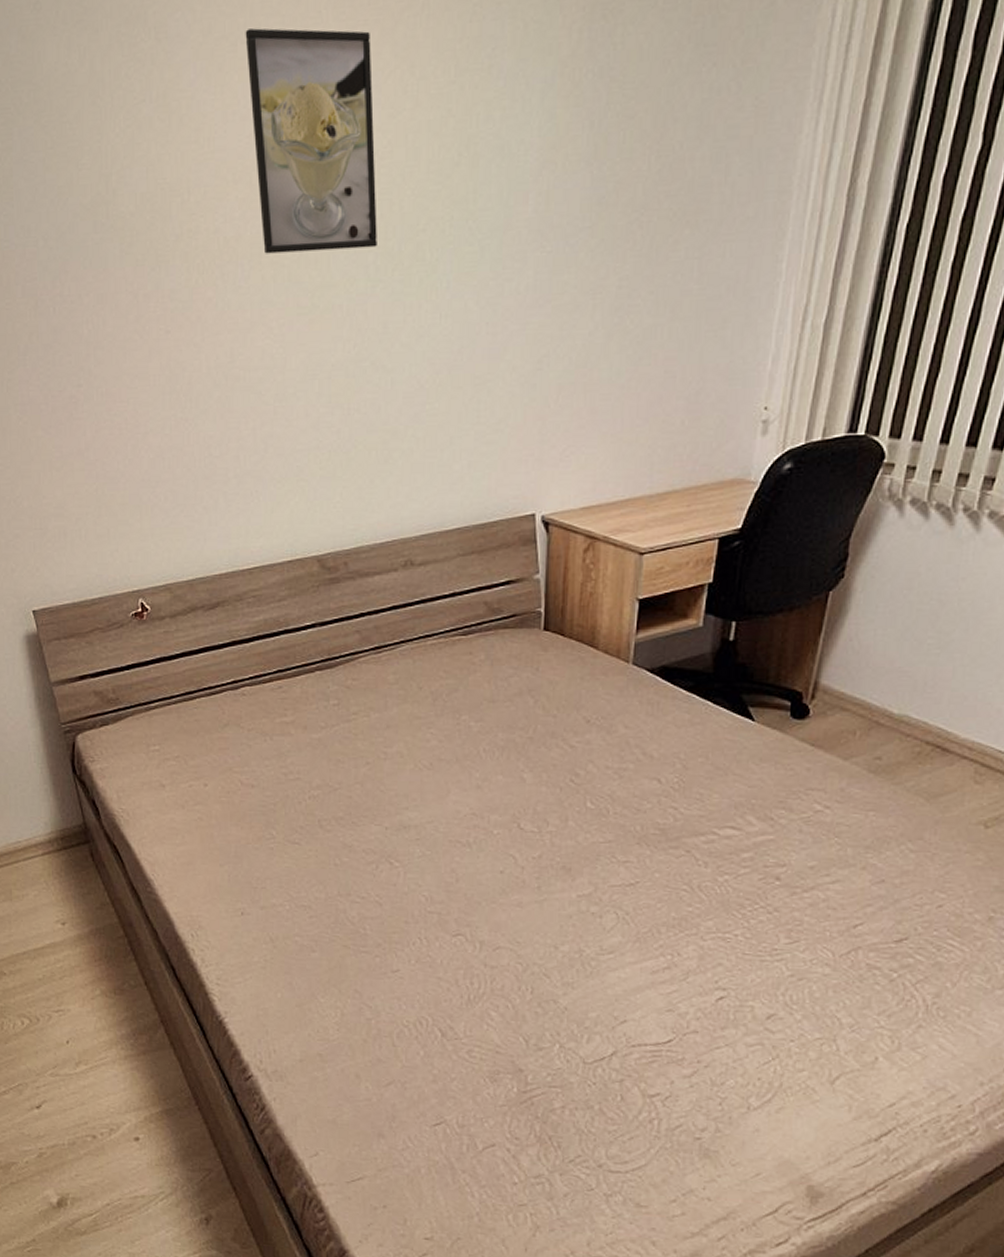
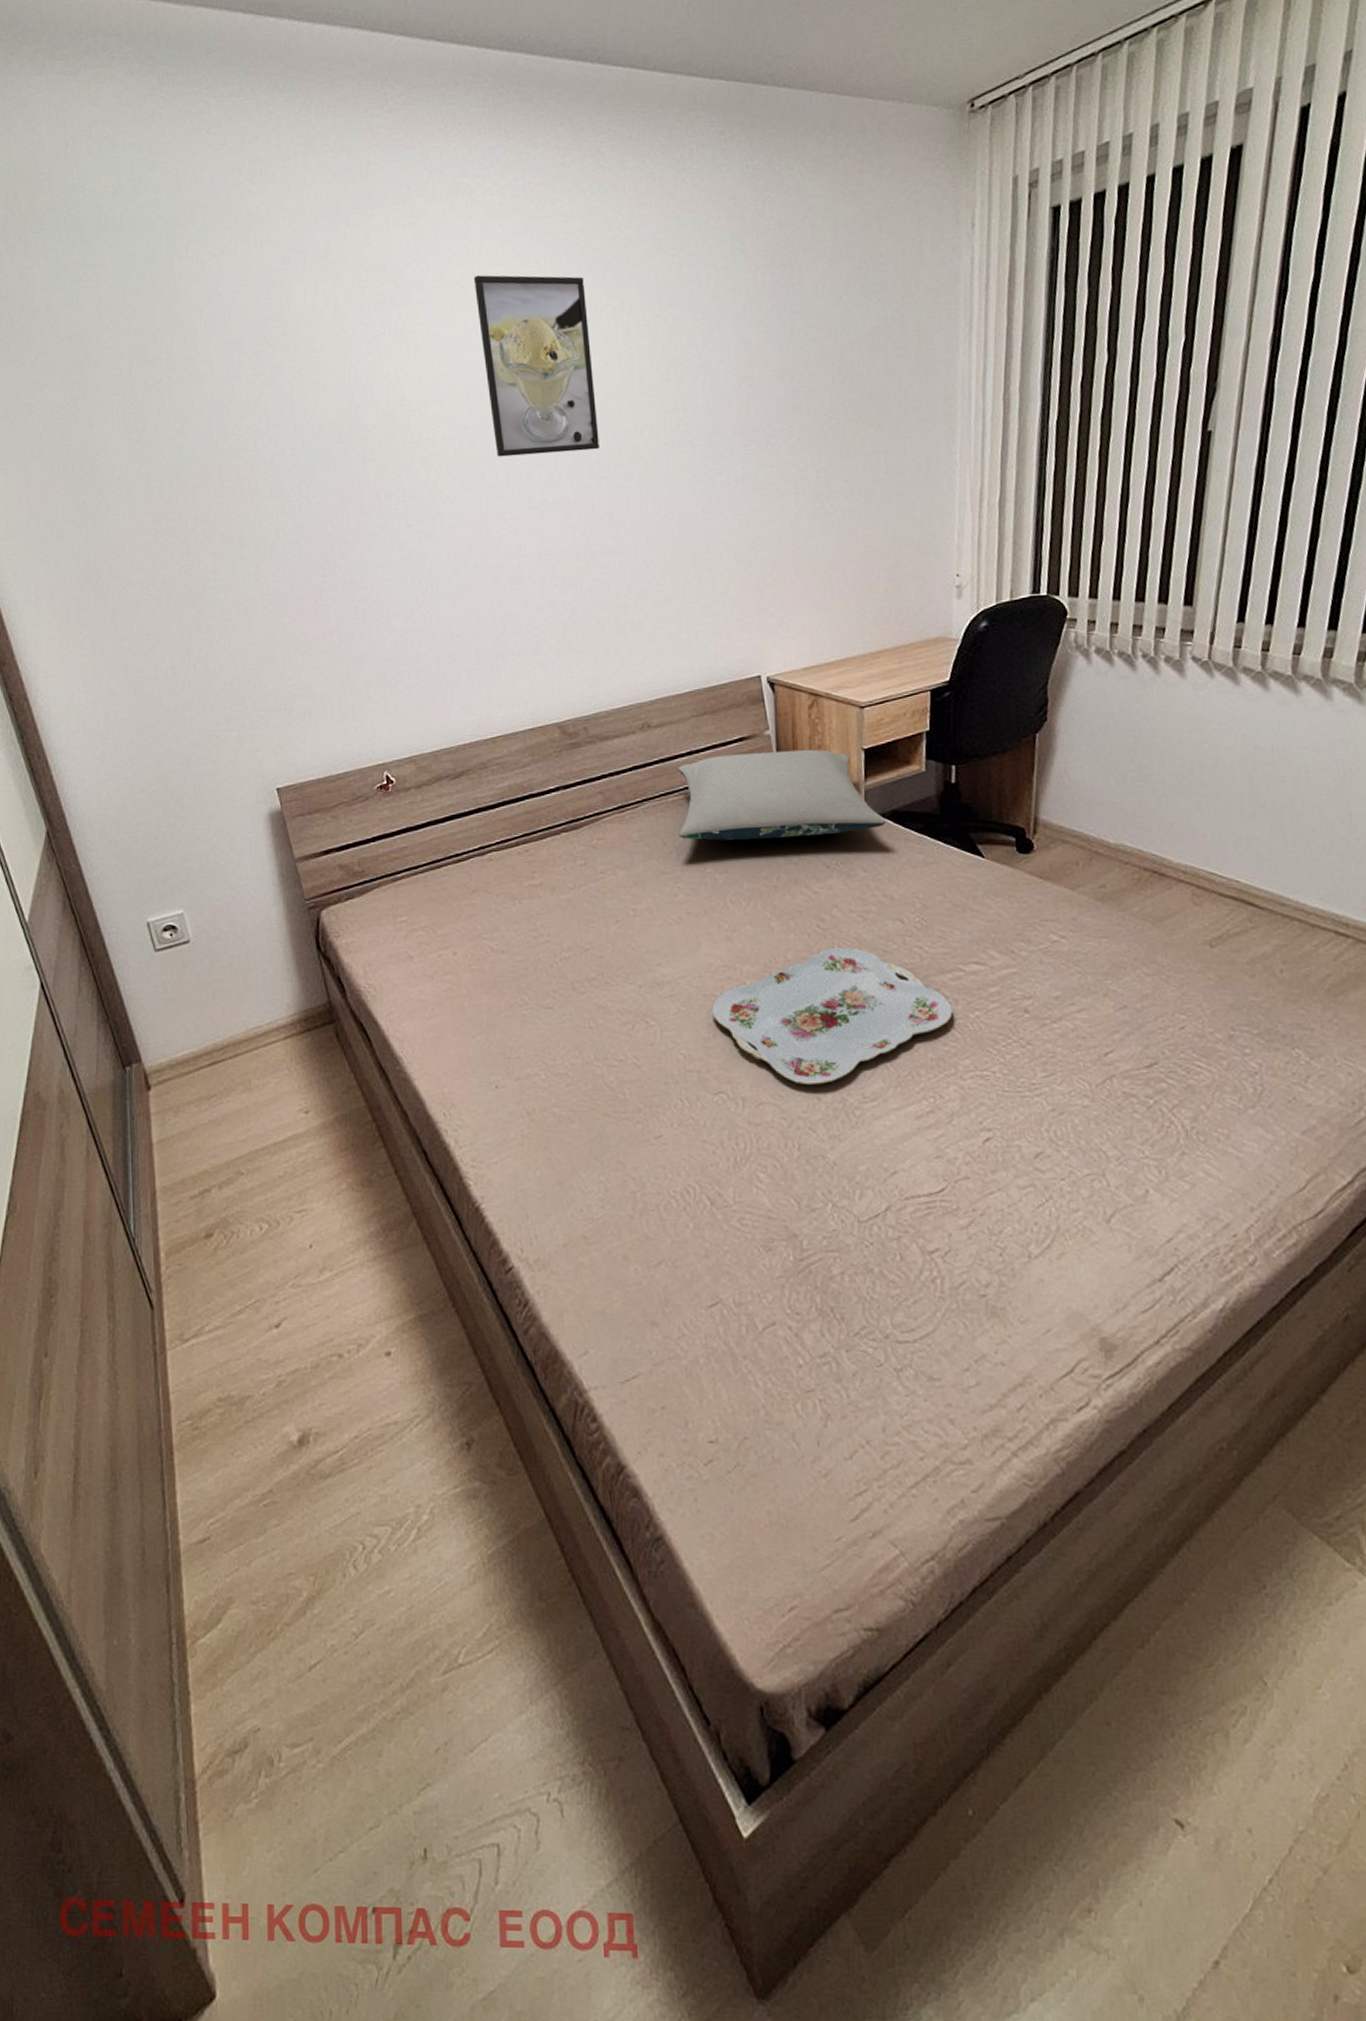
pillow: none [435,596,653,689] -> present [678,749,886,841]
serving tray: none [457,802,701,935] -> present [712,947,953,1086]

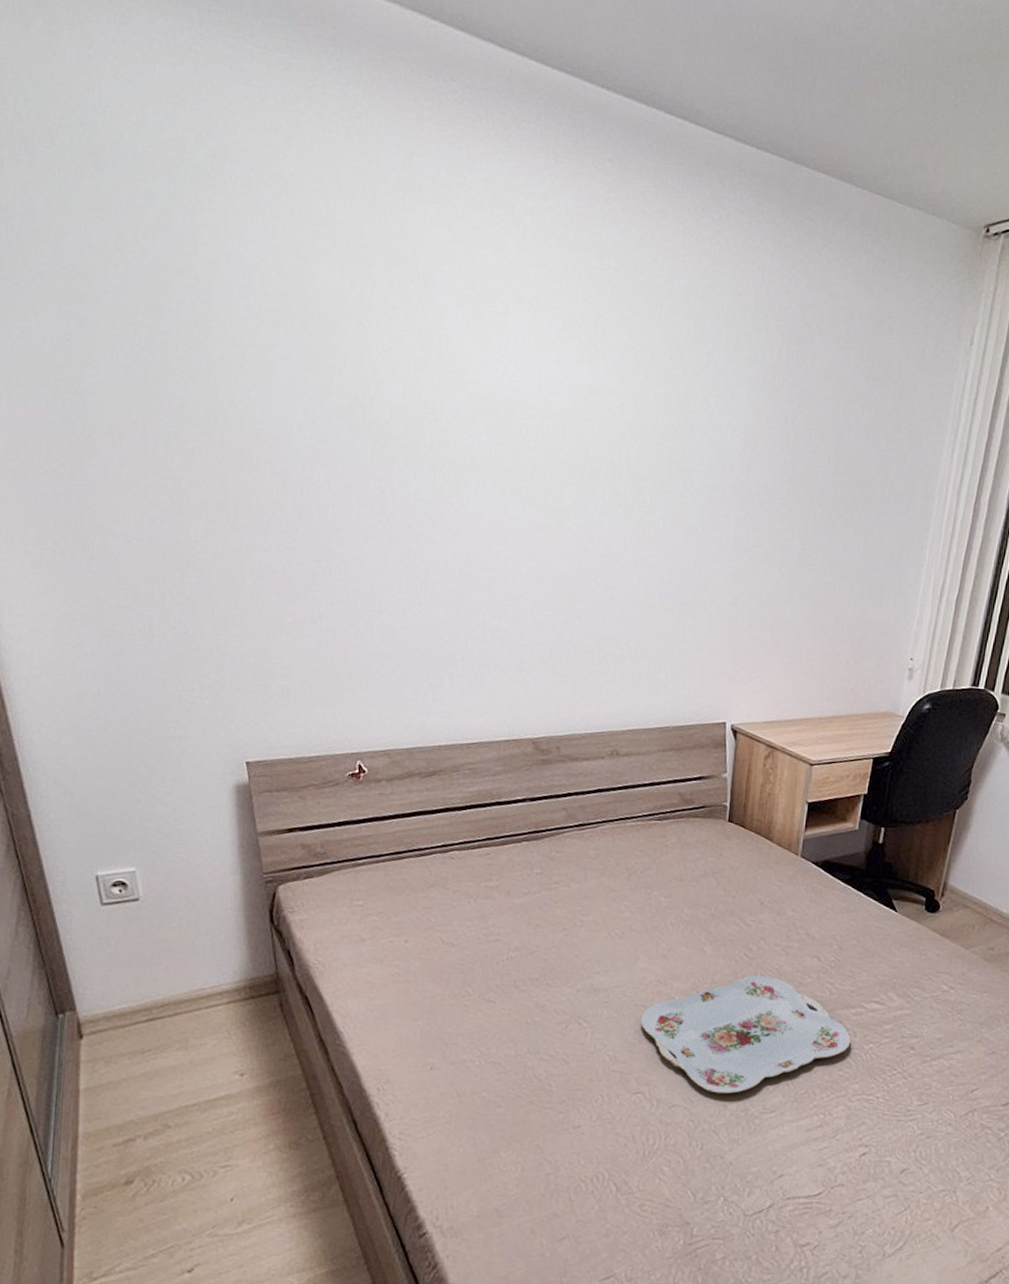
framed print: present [473,275,599,457] -> none [504,292,612,485]
pillow: present [678,749,886,841] -> none [631,790,818,875]

